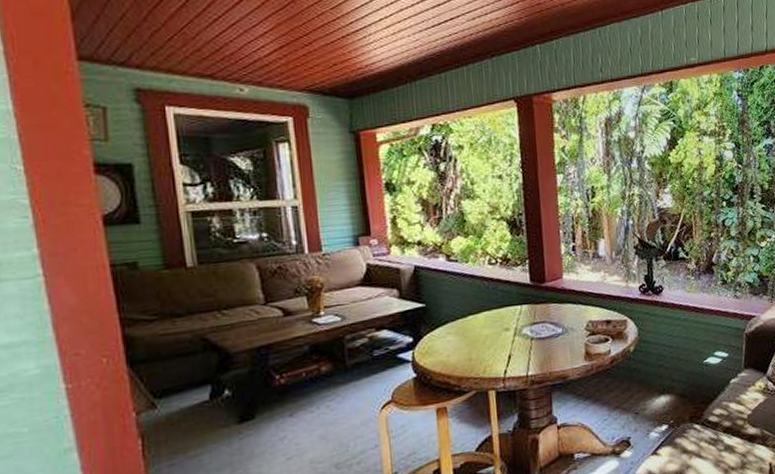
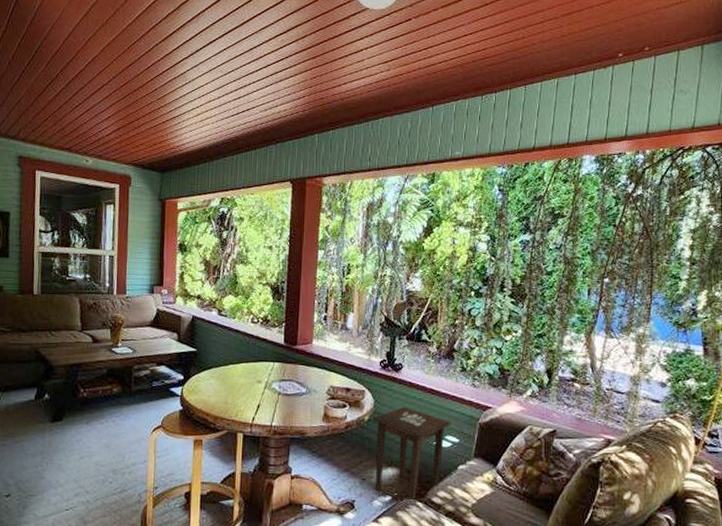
side table: none [637,329,719,425] -> present [371,406,452,501]

